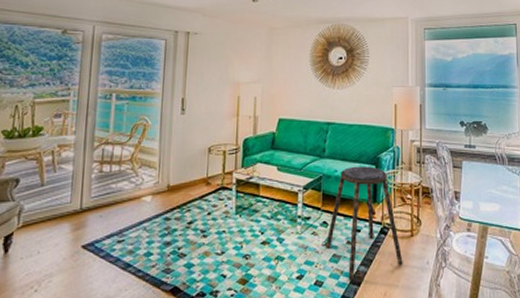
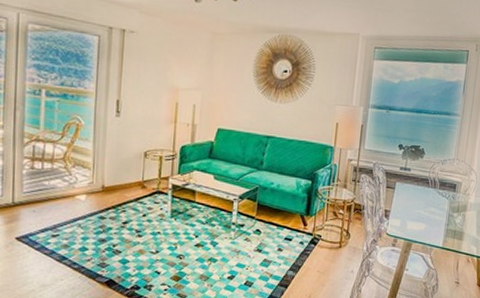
stool: present [326,166,403,281] -> none [257,180,330,283]

